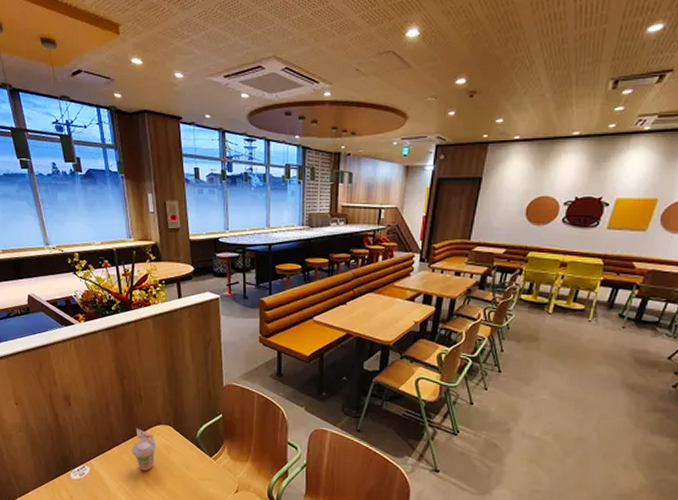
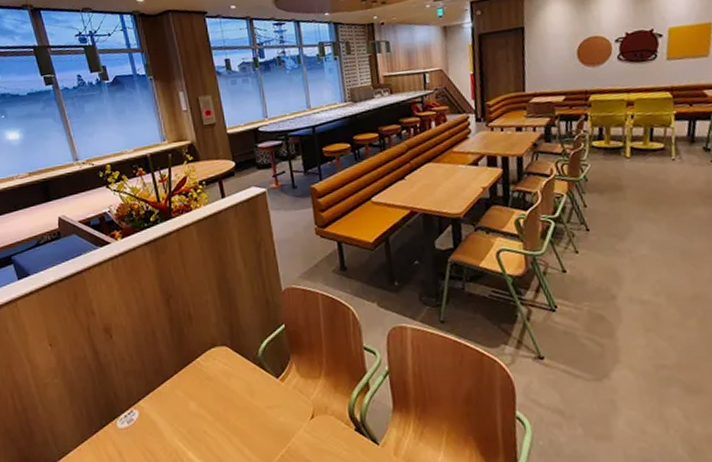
beverage cup: present [131,427,158,472] -> none [185,353,215,407]

